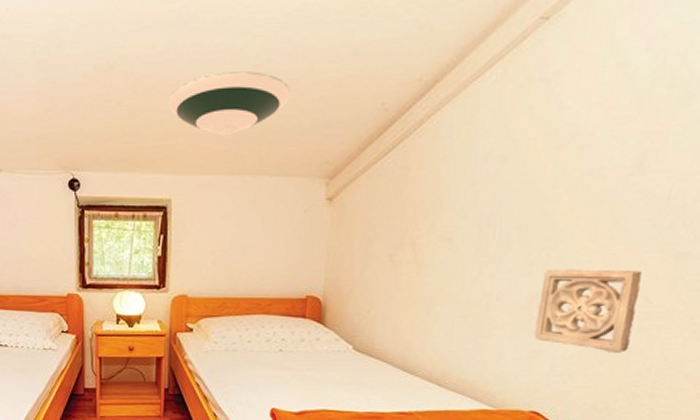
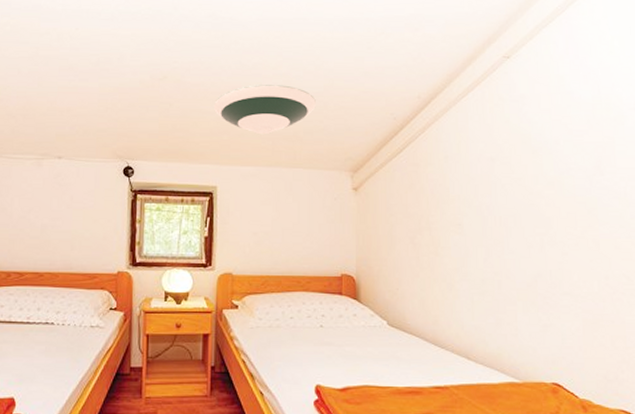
wall ornament: present [534,269,642,353] -> none [541,251,623,326]

